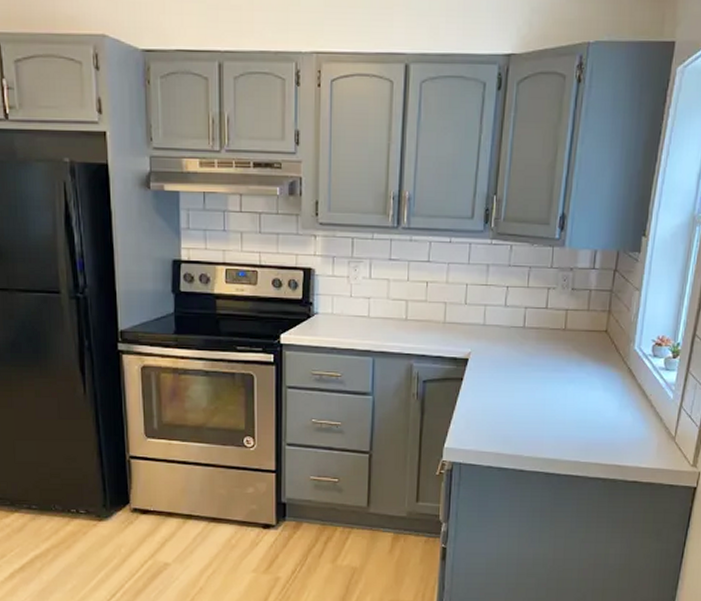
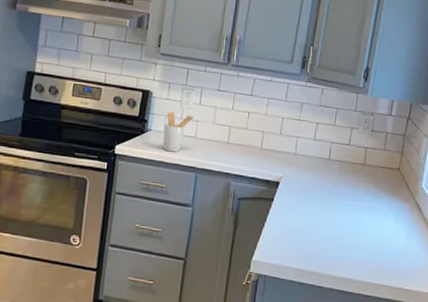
utensil holder: none [332,289,364,336] -> present [162,111,194,153]

